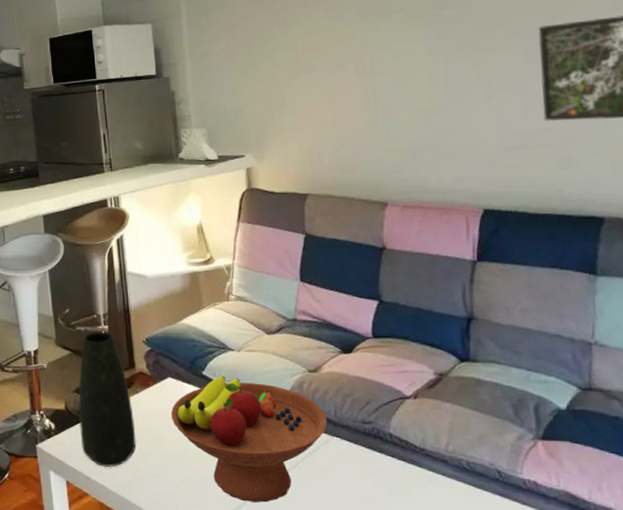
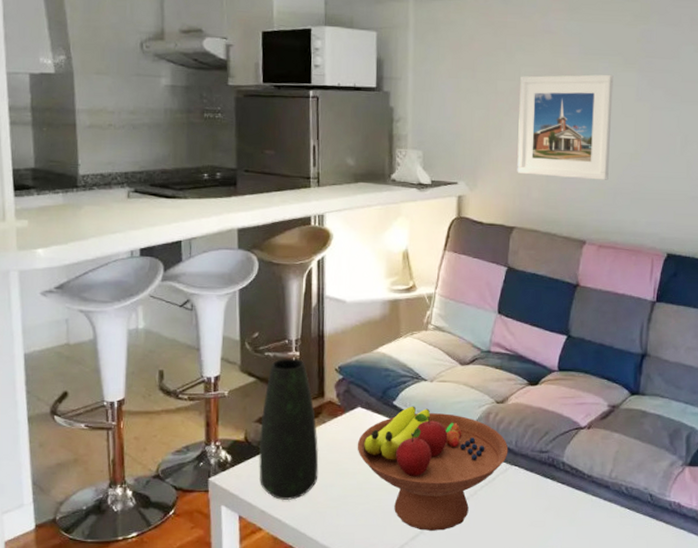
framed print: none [298,32,405,141] -> present [517,74,614,180]

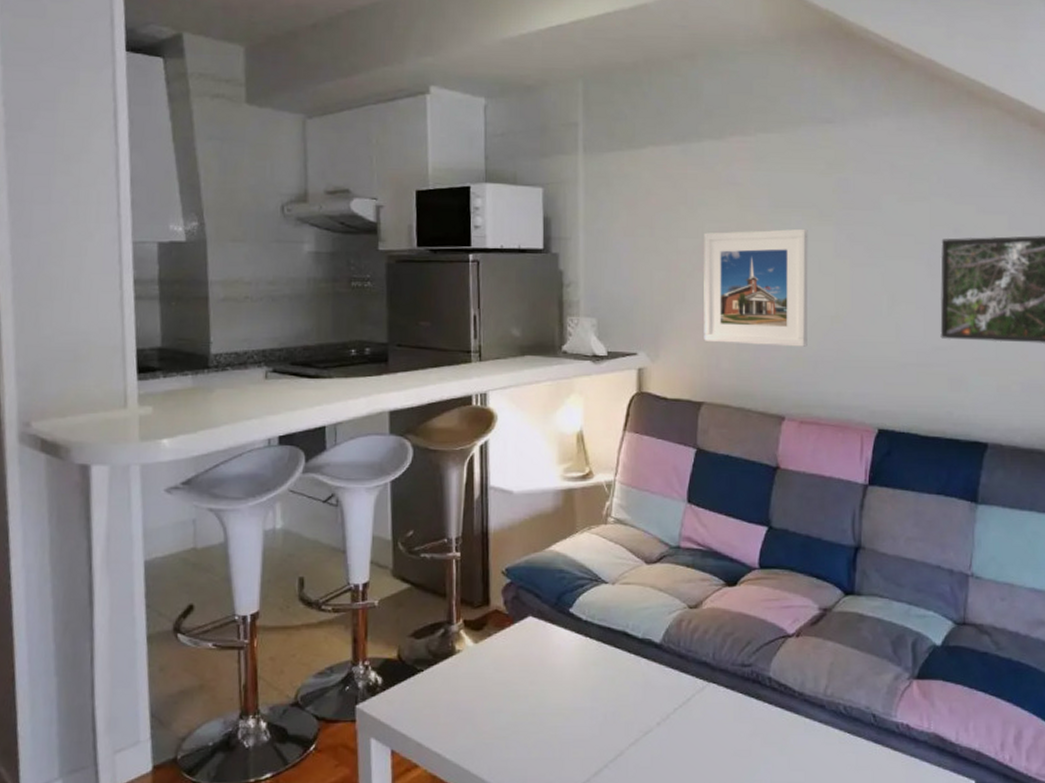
vase: present [258,358,319,500] -> none [413,559,484,730]
fruit bowl: present [357,406,509,531] -> none [528,613,705,764]

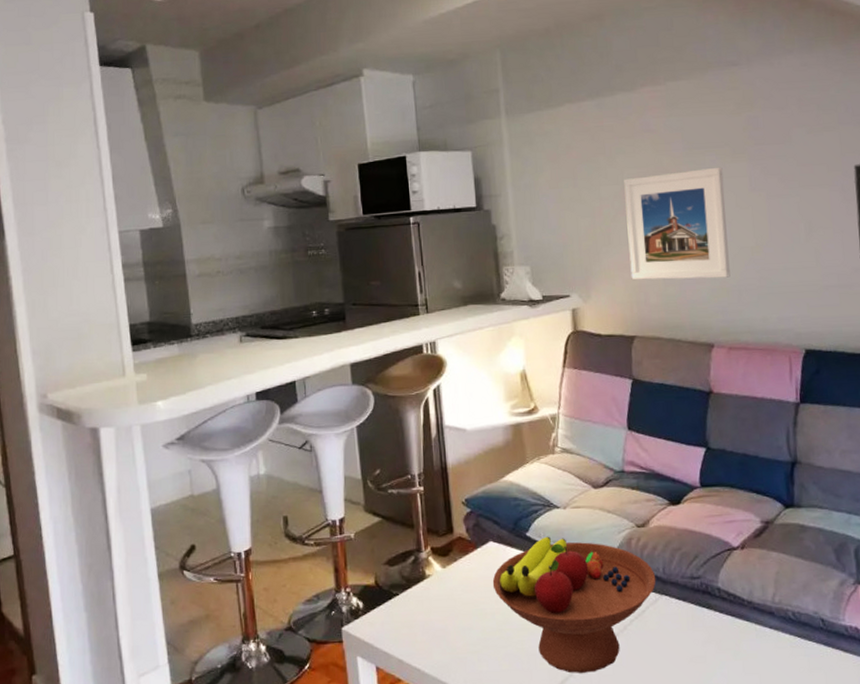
fruit bowl: none [528,613,705,764] -> present [492,536,656,673]

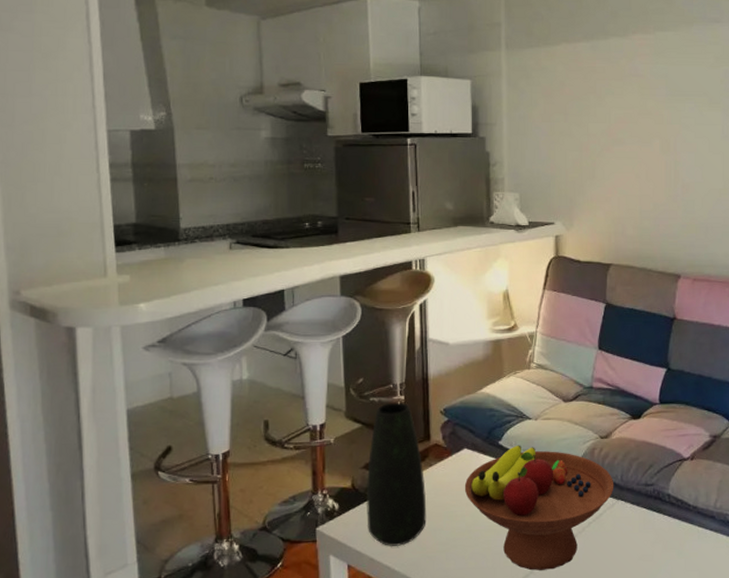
vase: none [390,493,455,647] -> present [366,402,427,546]
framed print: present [624,167,731,280] -> none [611,114,700,215]

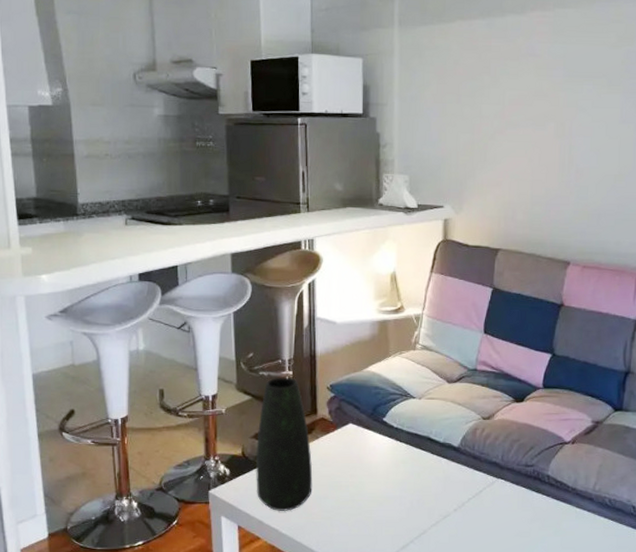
fruit bowl: present [464,445,614,571] -> none [349,422,495,540]

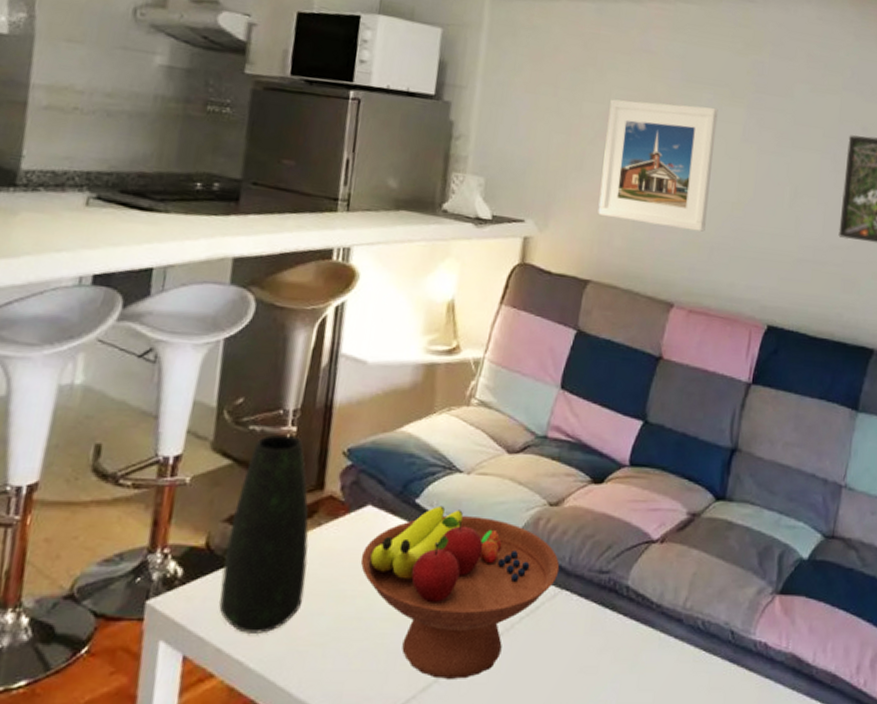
fruit bowl: none [349,422,495,540] -> present [360,505,560,679]
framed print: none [502,96,598,202] -> present [598,99,718,232]

